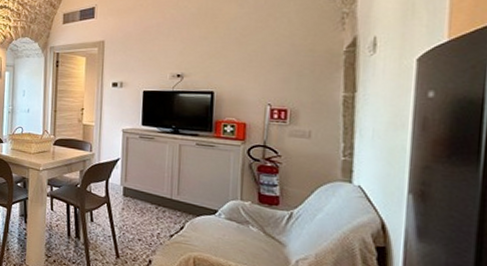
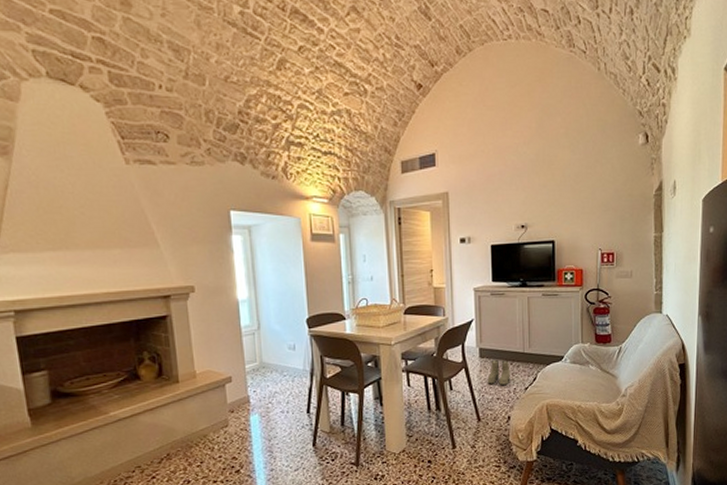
boots: none [129,200,155,228] -> present [487,359,510,385]

